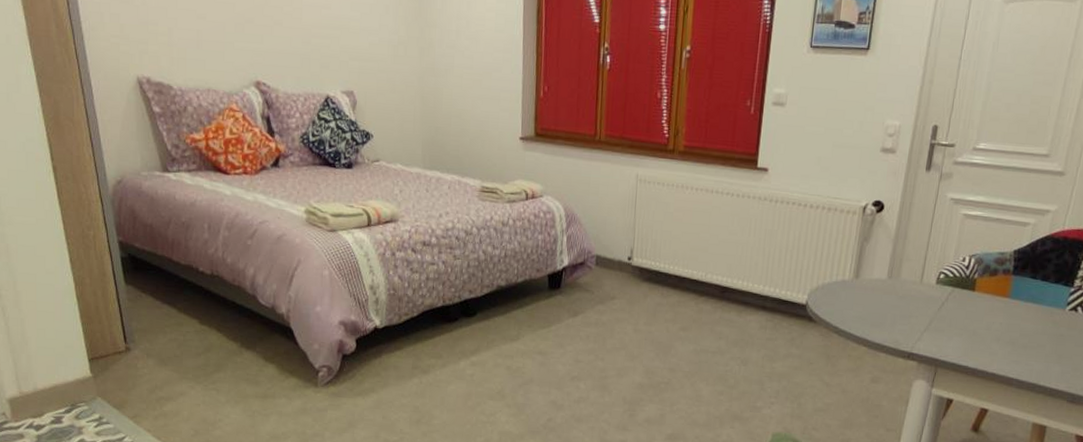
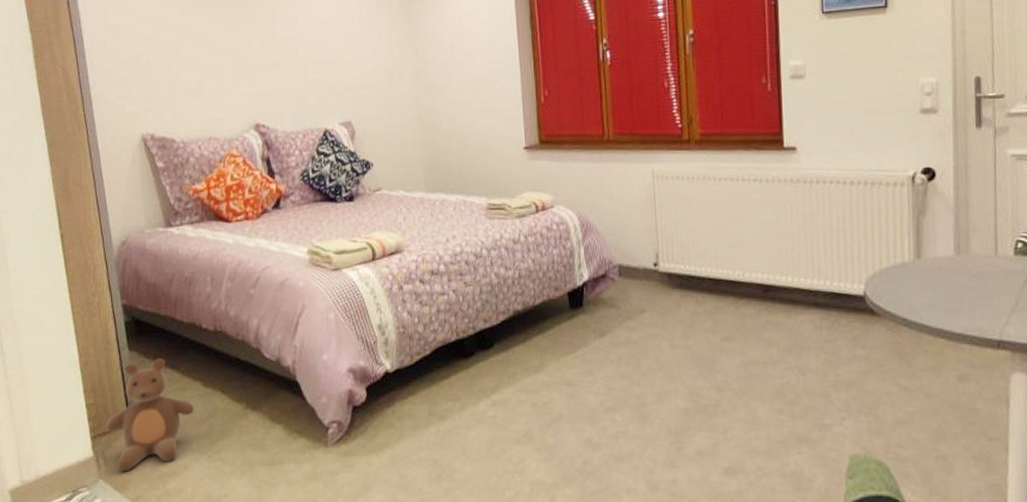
teddy bear: none [103,294,191,392] -> present [106,358,195,472]

